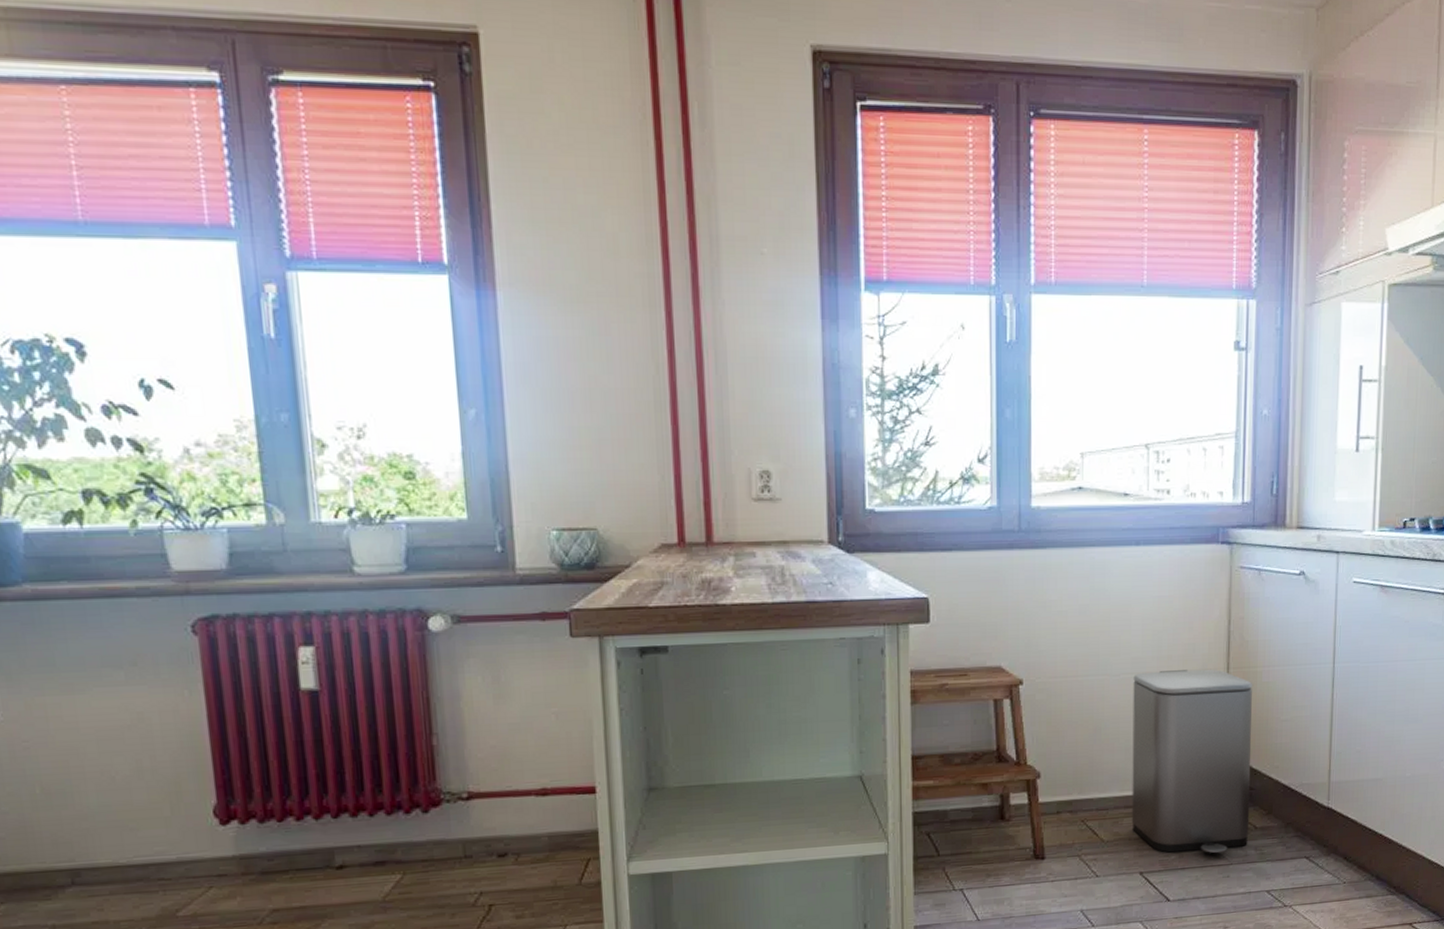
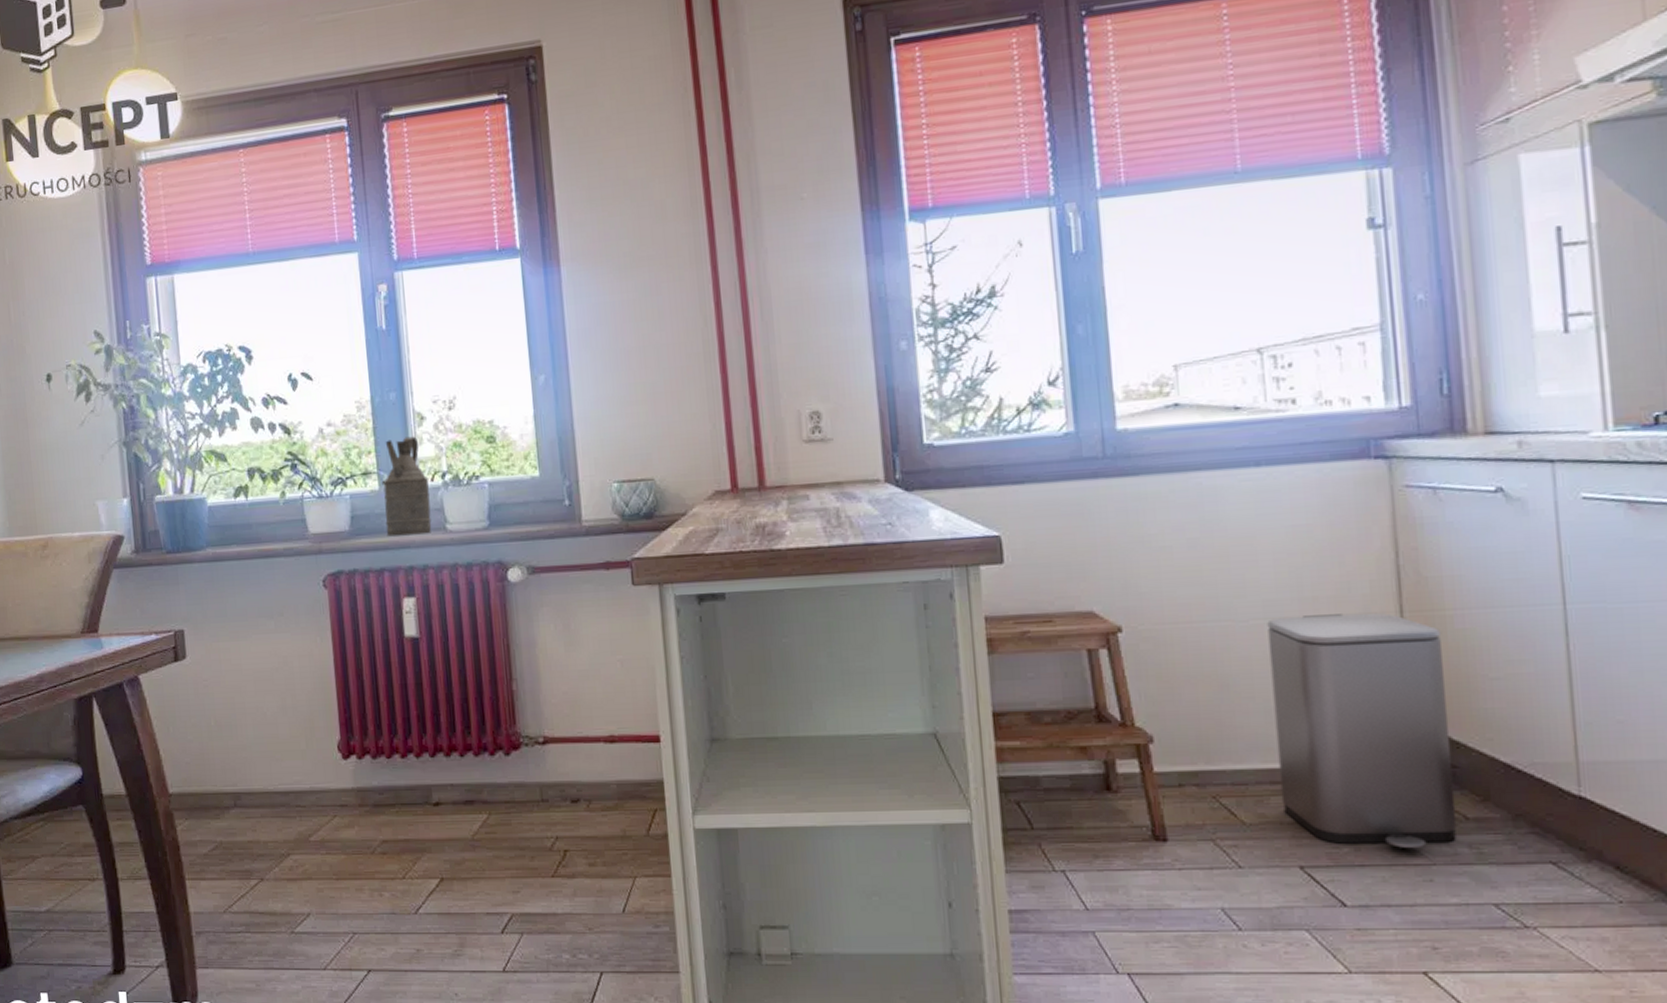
watering can: none [270,465,336,578] -> present [382,436,432,537]

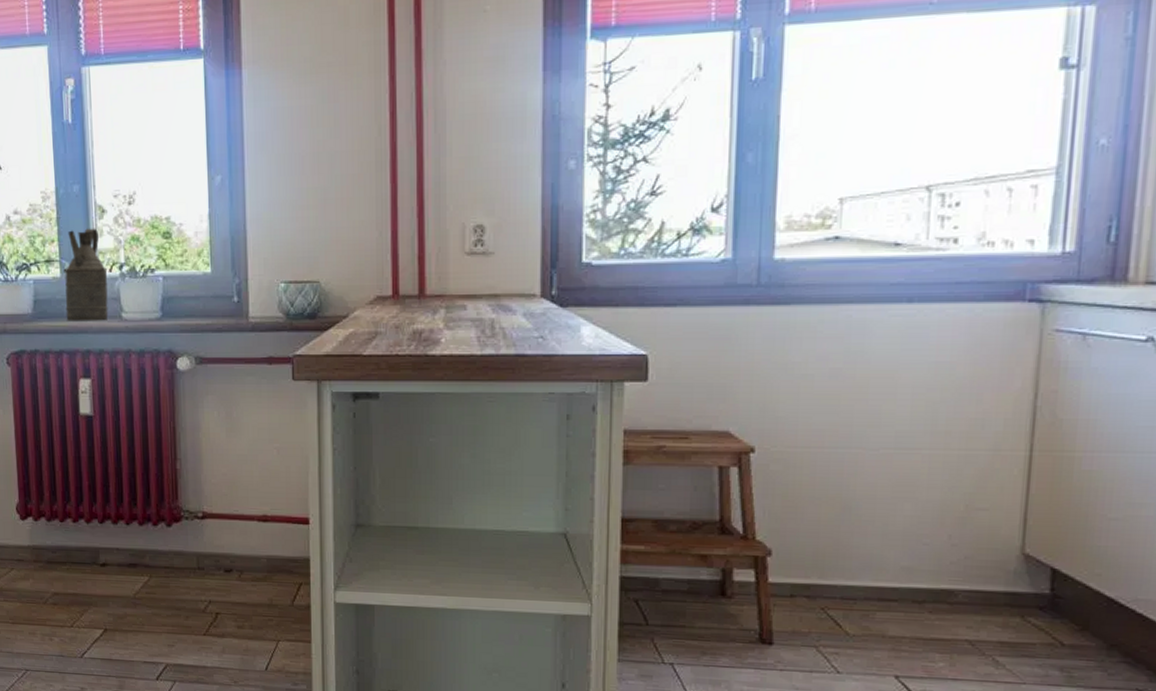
pedal bin: present [1267,613,1457,849] -> none [886,448,1068,669]

